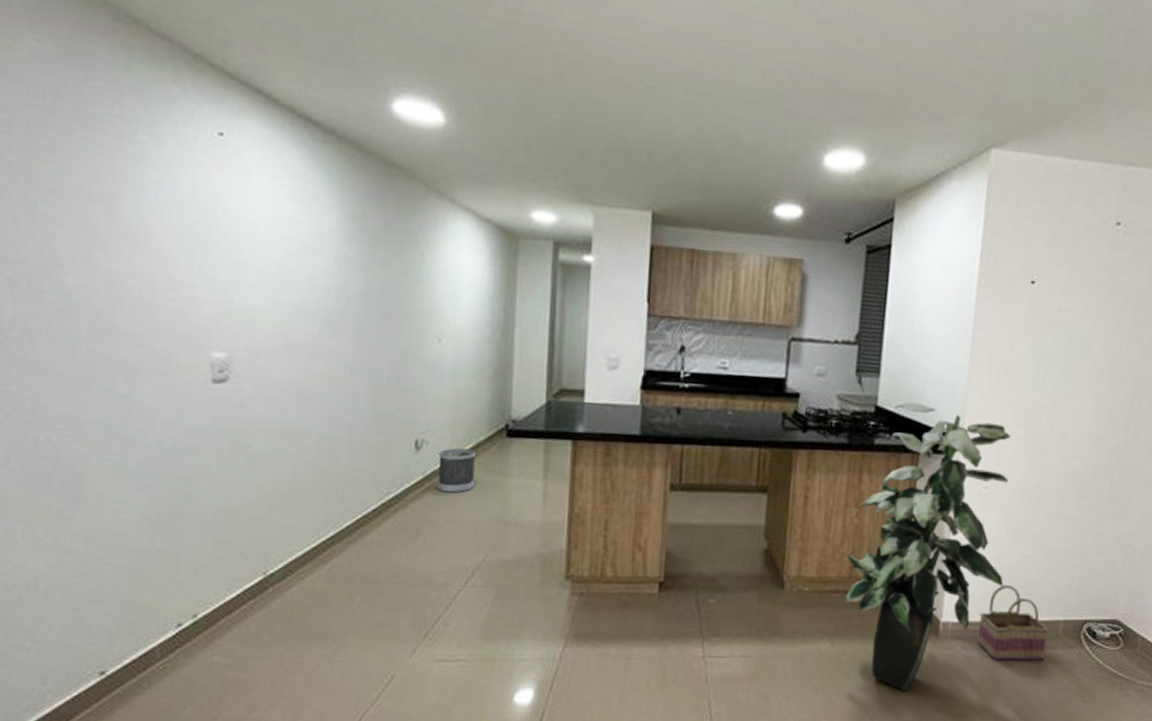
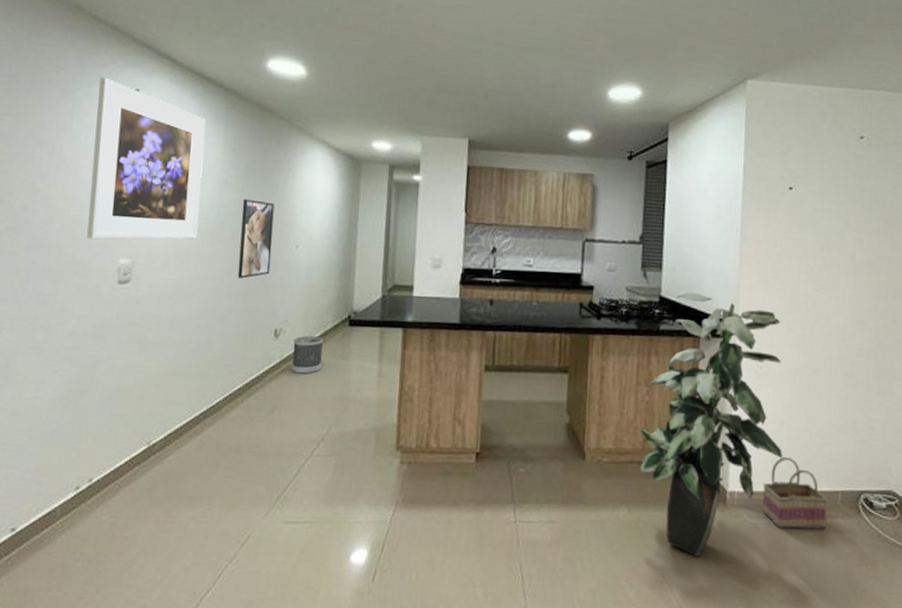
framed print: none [166,114,316,329] -> present [87,77,206,240]
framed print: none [365,280,409,380] -> present [237,199,275,279]

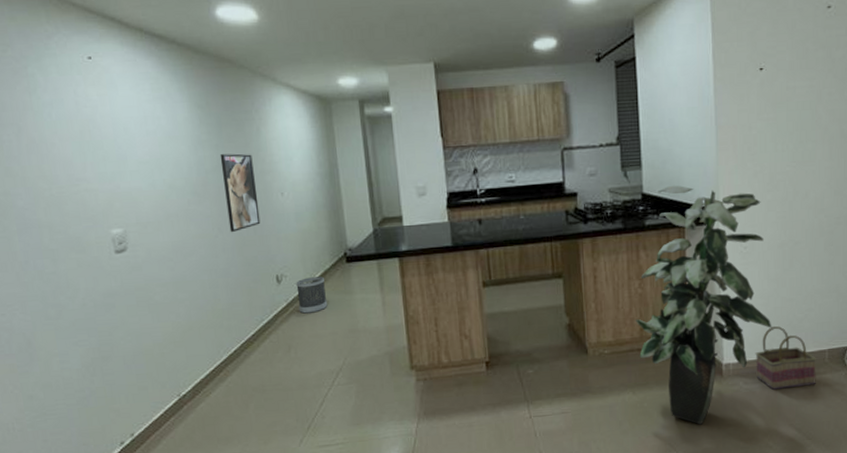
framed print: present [87,77,206,240] -> none [48,49,183,214]

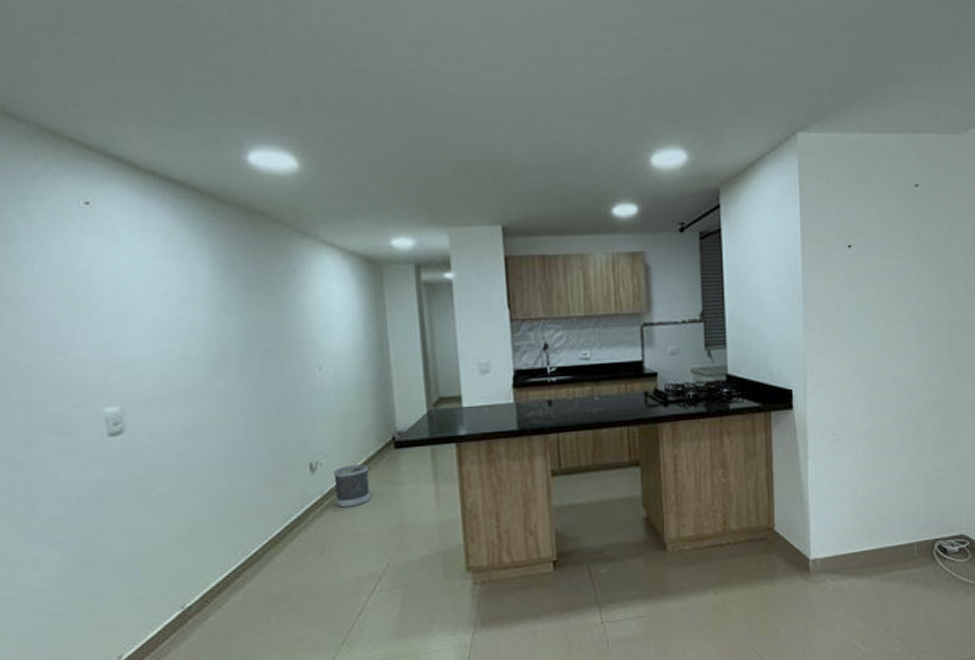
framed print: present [220,153,261,233] -> none [246,321,293,413]
indoor plant: present [635,185,772,425] -> none [717,366,861,627]
basket: present [755,326,816,390] -> none [843,518,905,586]

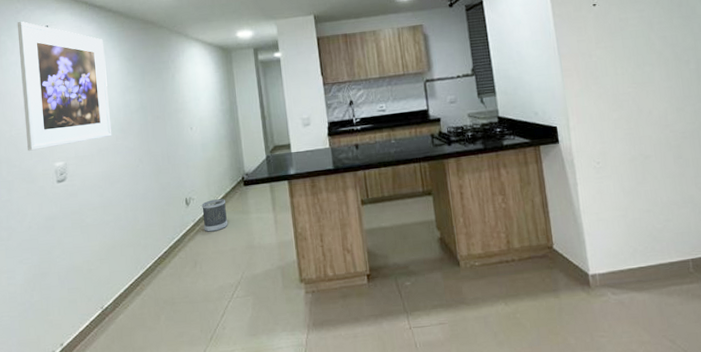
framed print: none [33,190,198,389] -> present [17,21,112,151]

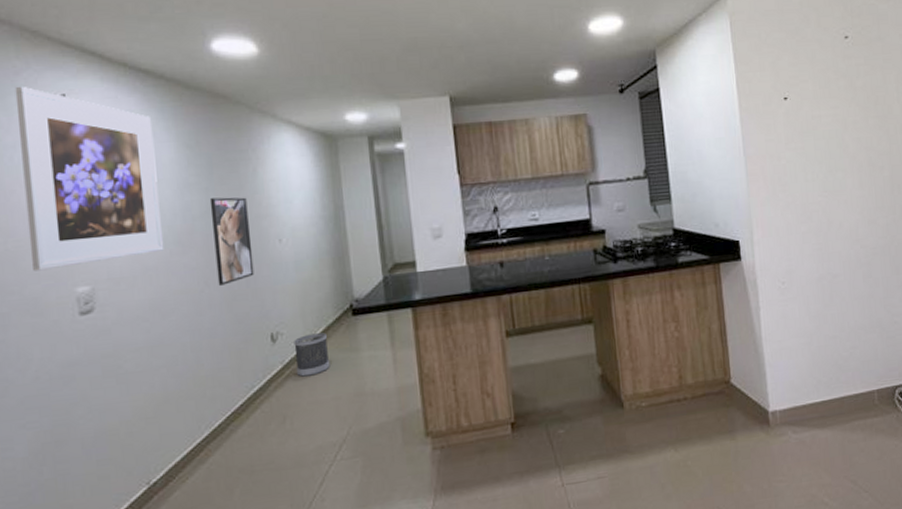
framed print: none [142,96,174,163] -> present [209,197,254,287]

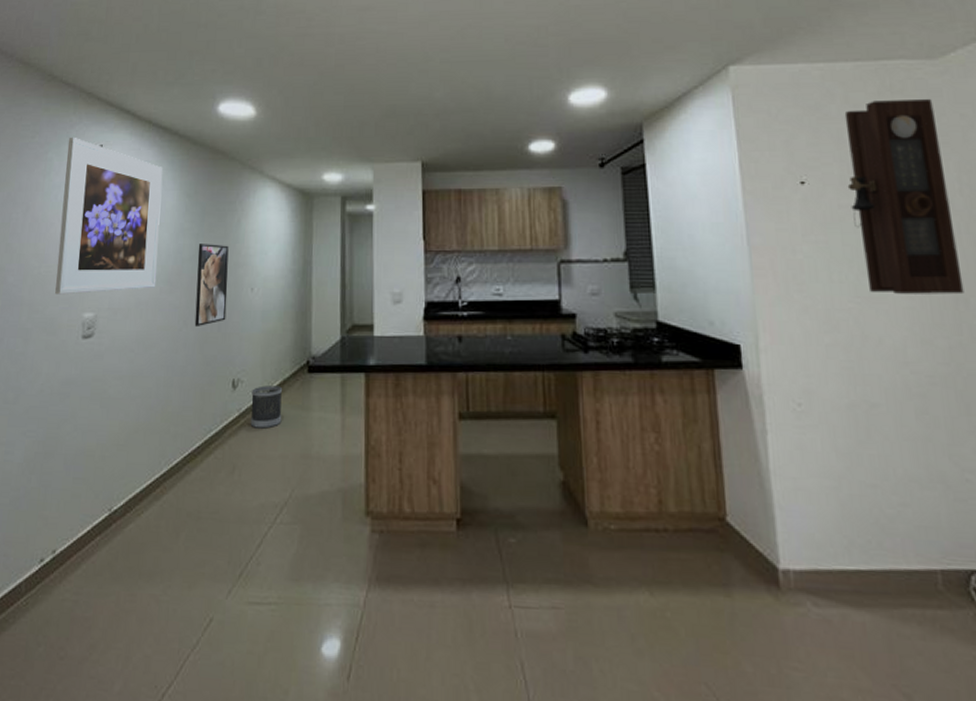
pendulum clock: none [817,22,898,186] -> present [844,99,965,295]

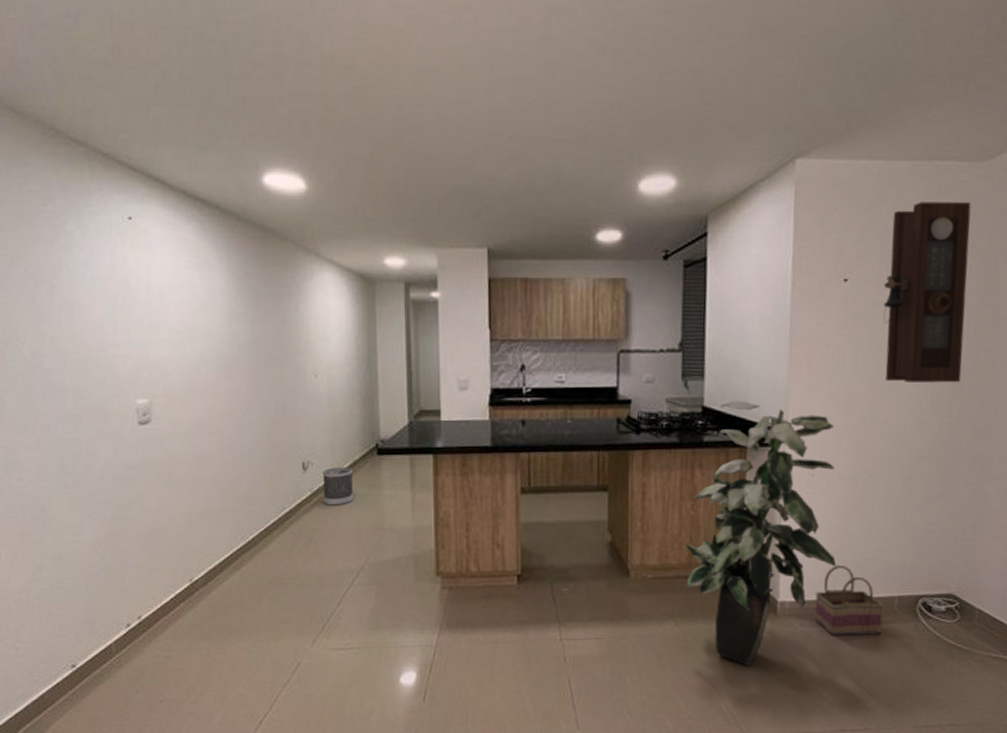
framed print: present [55,137,163,295] -> none [88,206,213,381]
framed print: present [194,244,229,328] -> none [254,329,291,413]
indoor plant: none [650,314,849,661] -> present [684,400,837,666]
basket: none [826,523,928,625] -> present [814,565,884,636]

